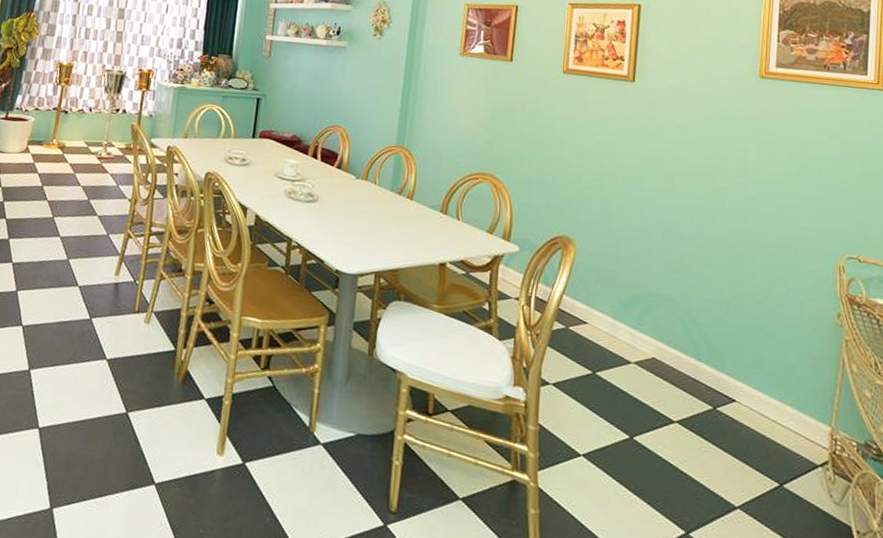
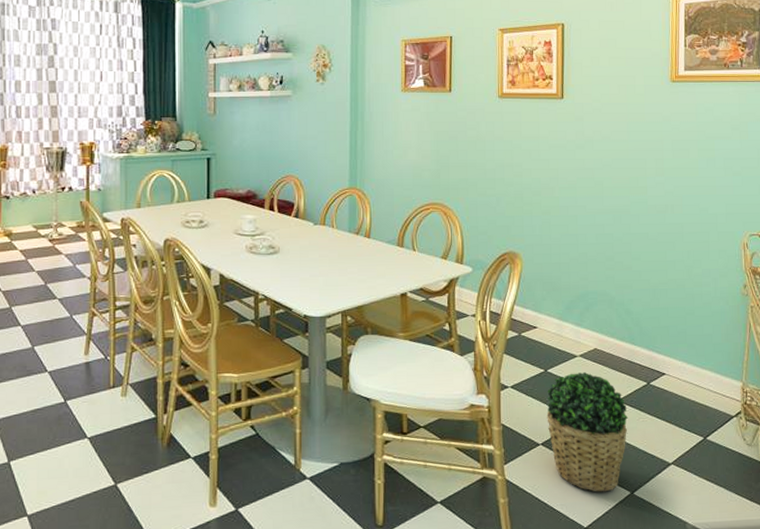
potted plant: none [591,380,688,526] -> present [546,371,629,492]

